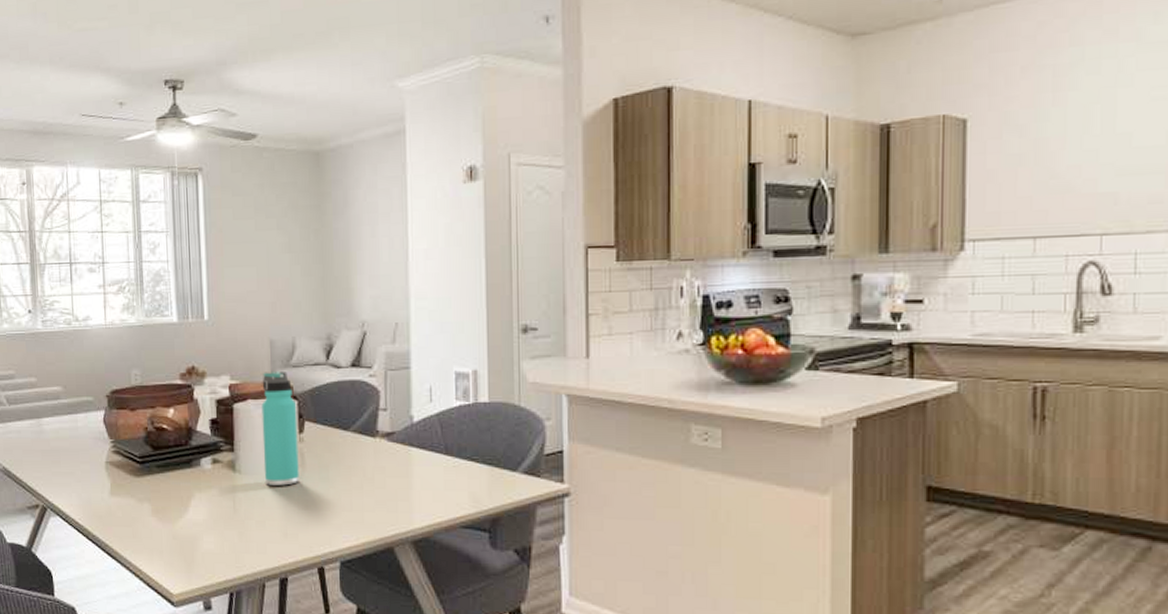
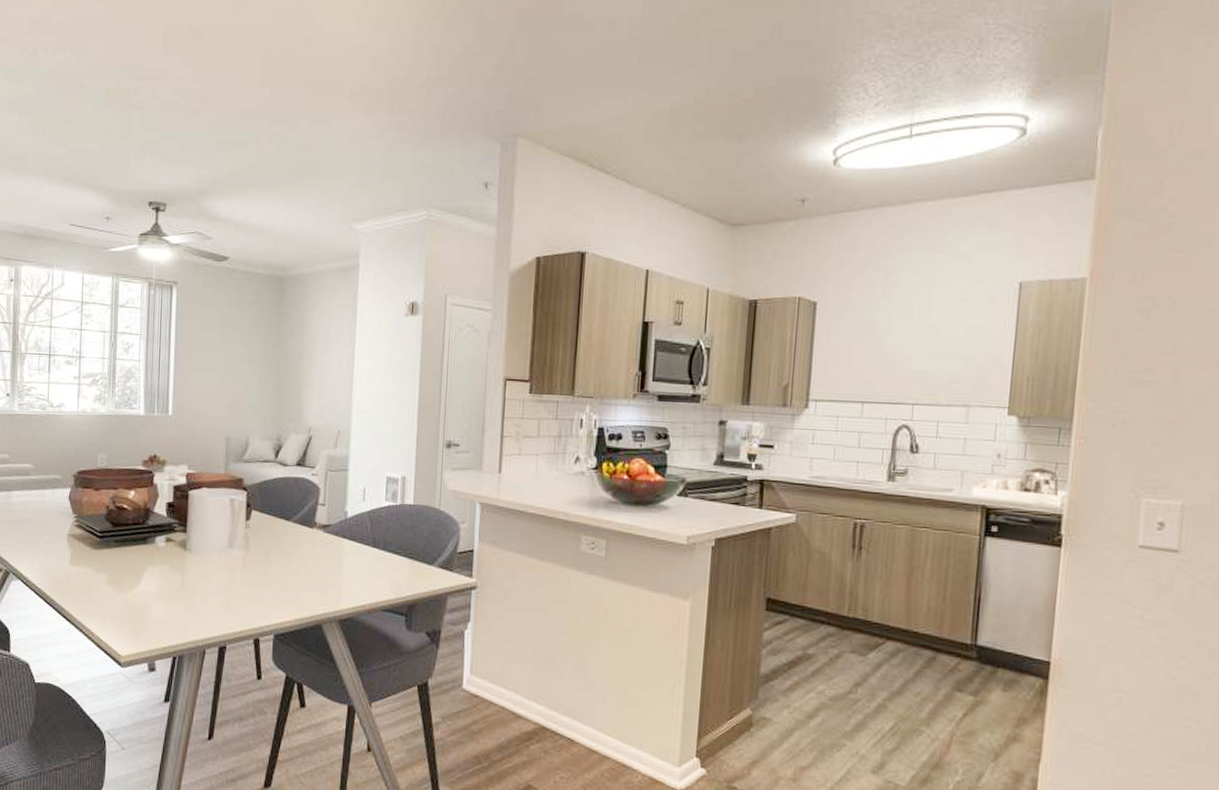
thermos bottle: present [261,372,299,486] -> none [212,464,246,566]

